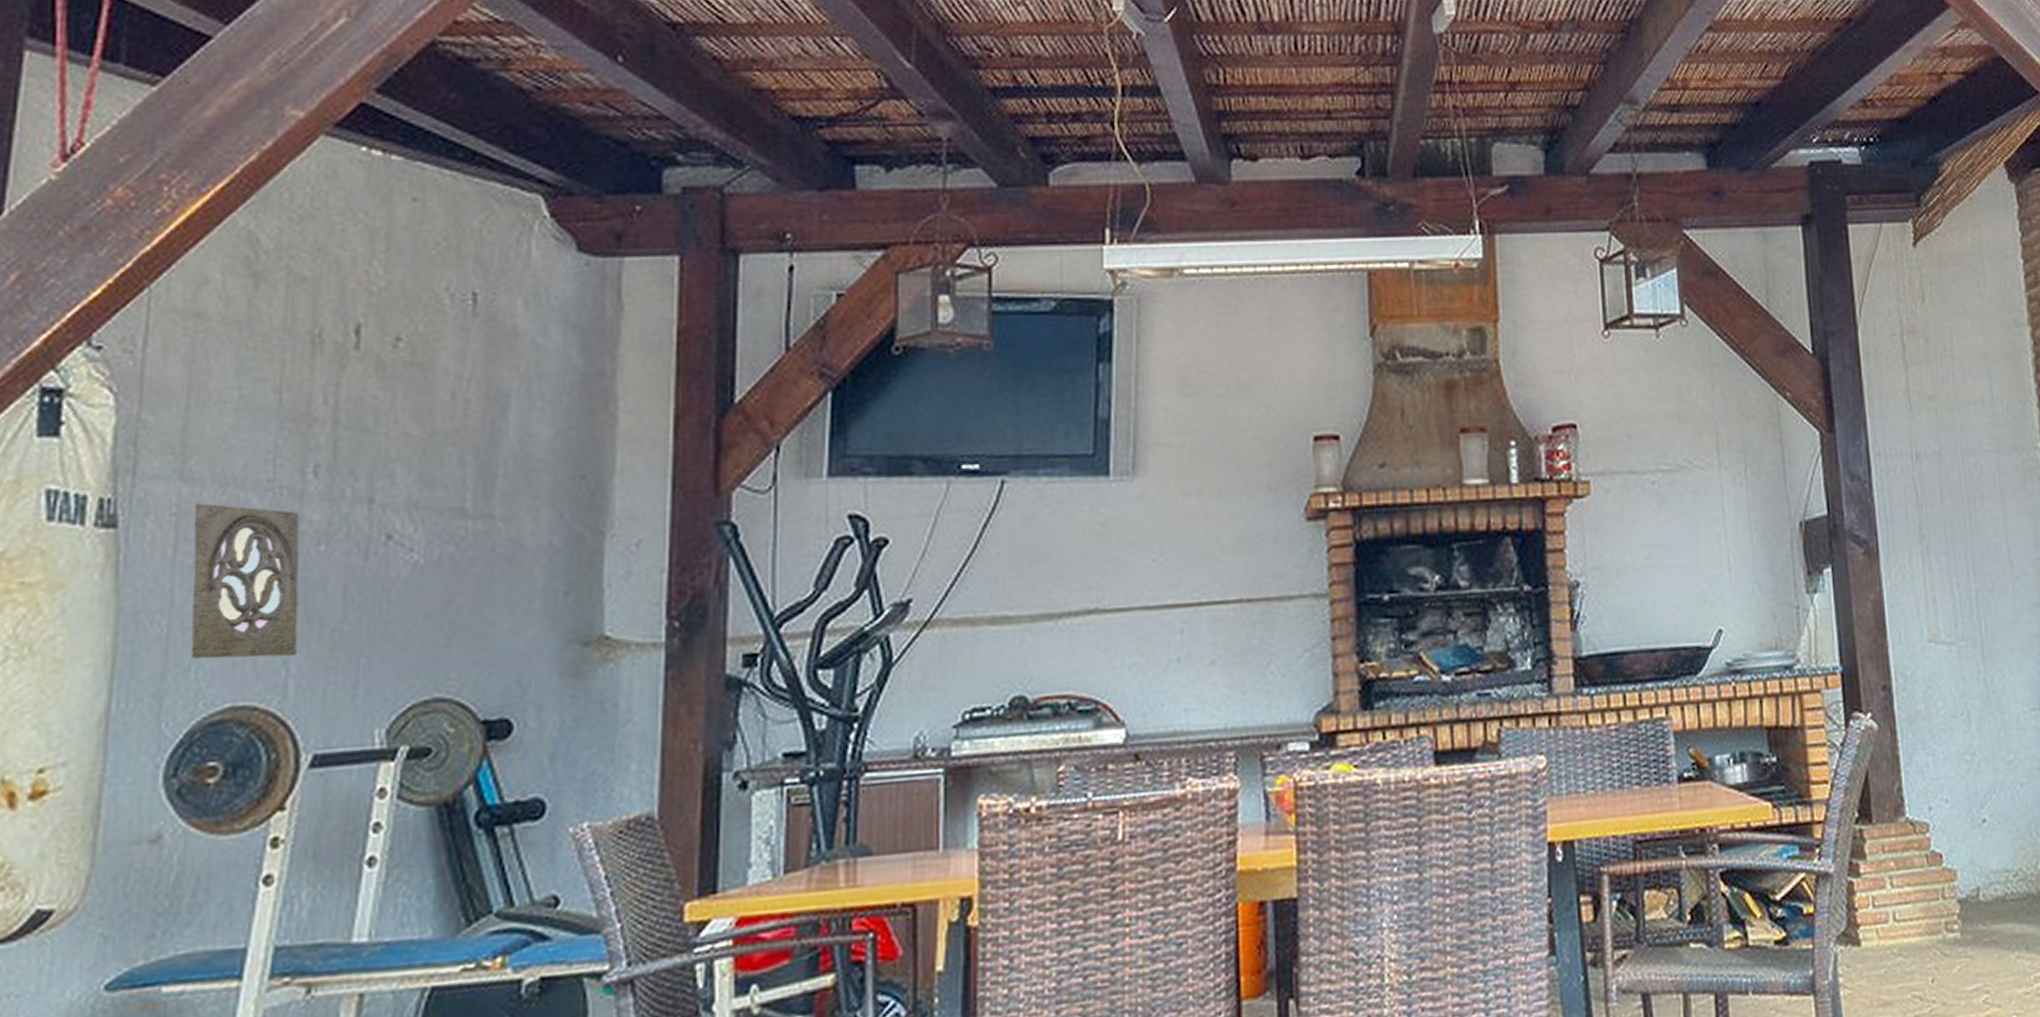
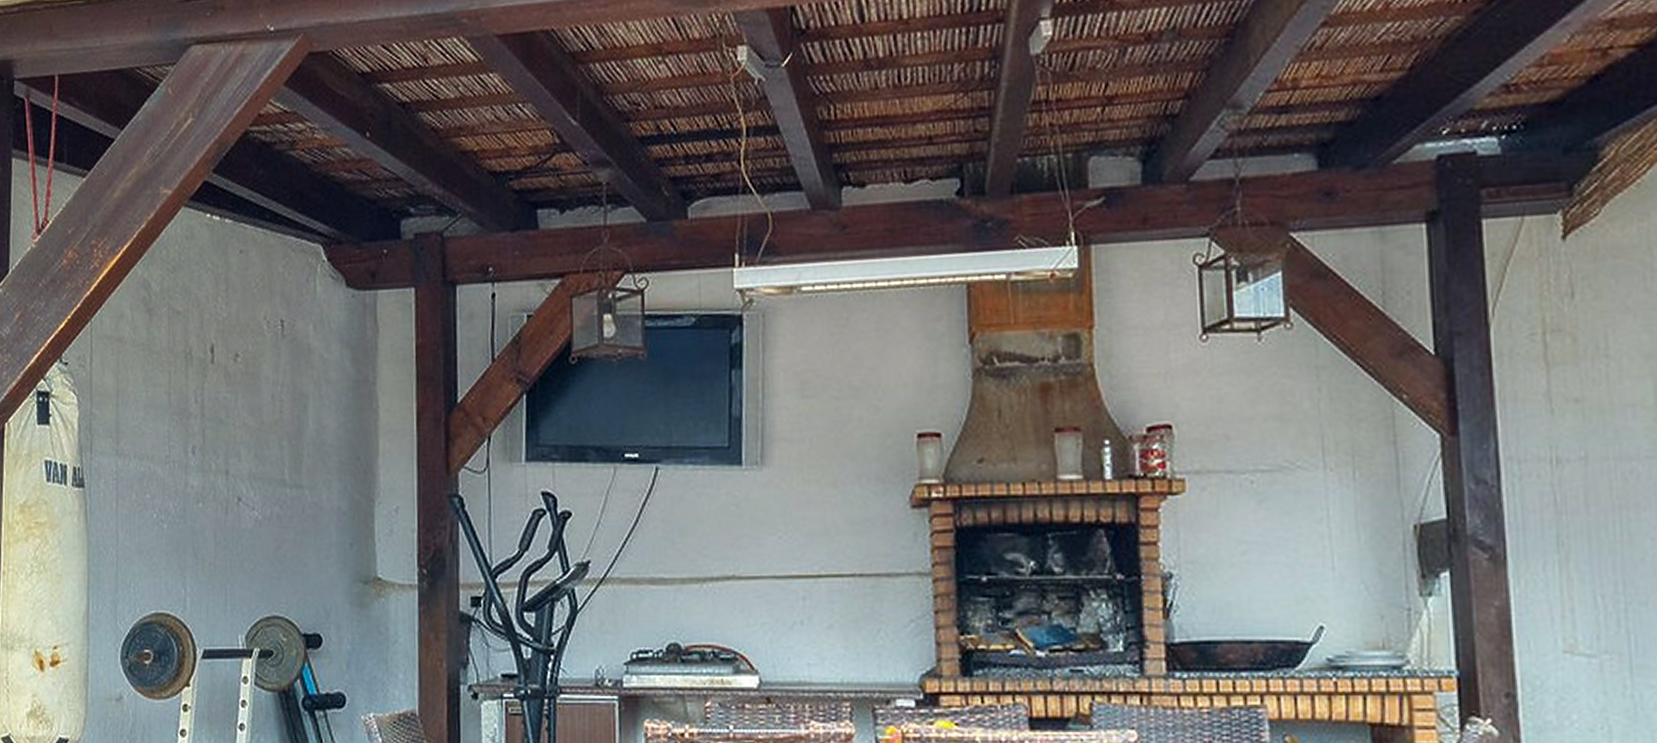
wall ornament: present [191,503,300,659] -> none [126,472,190,581]

